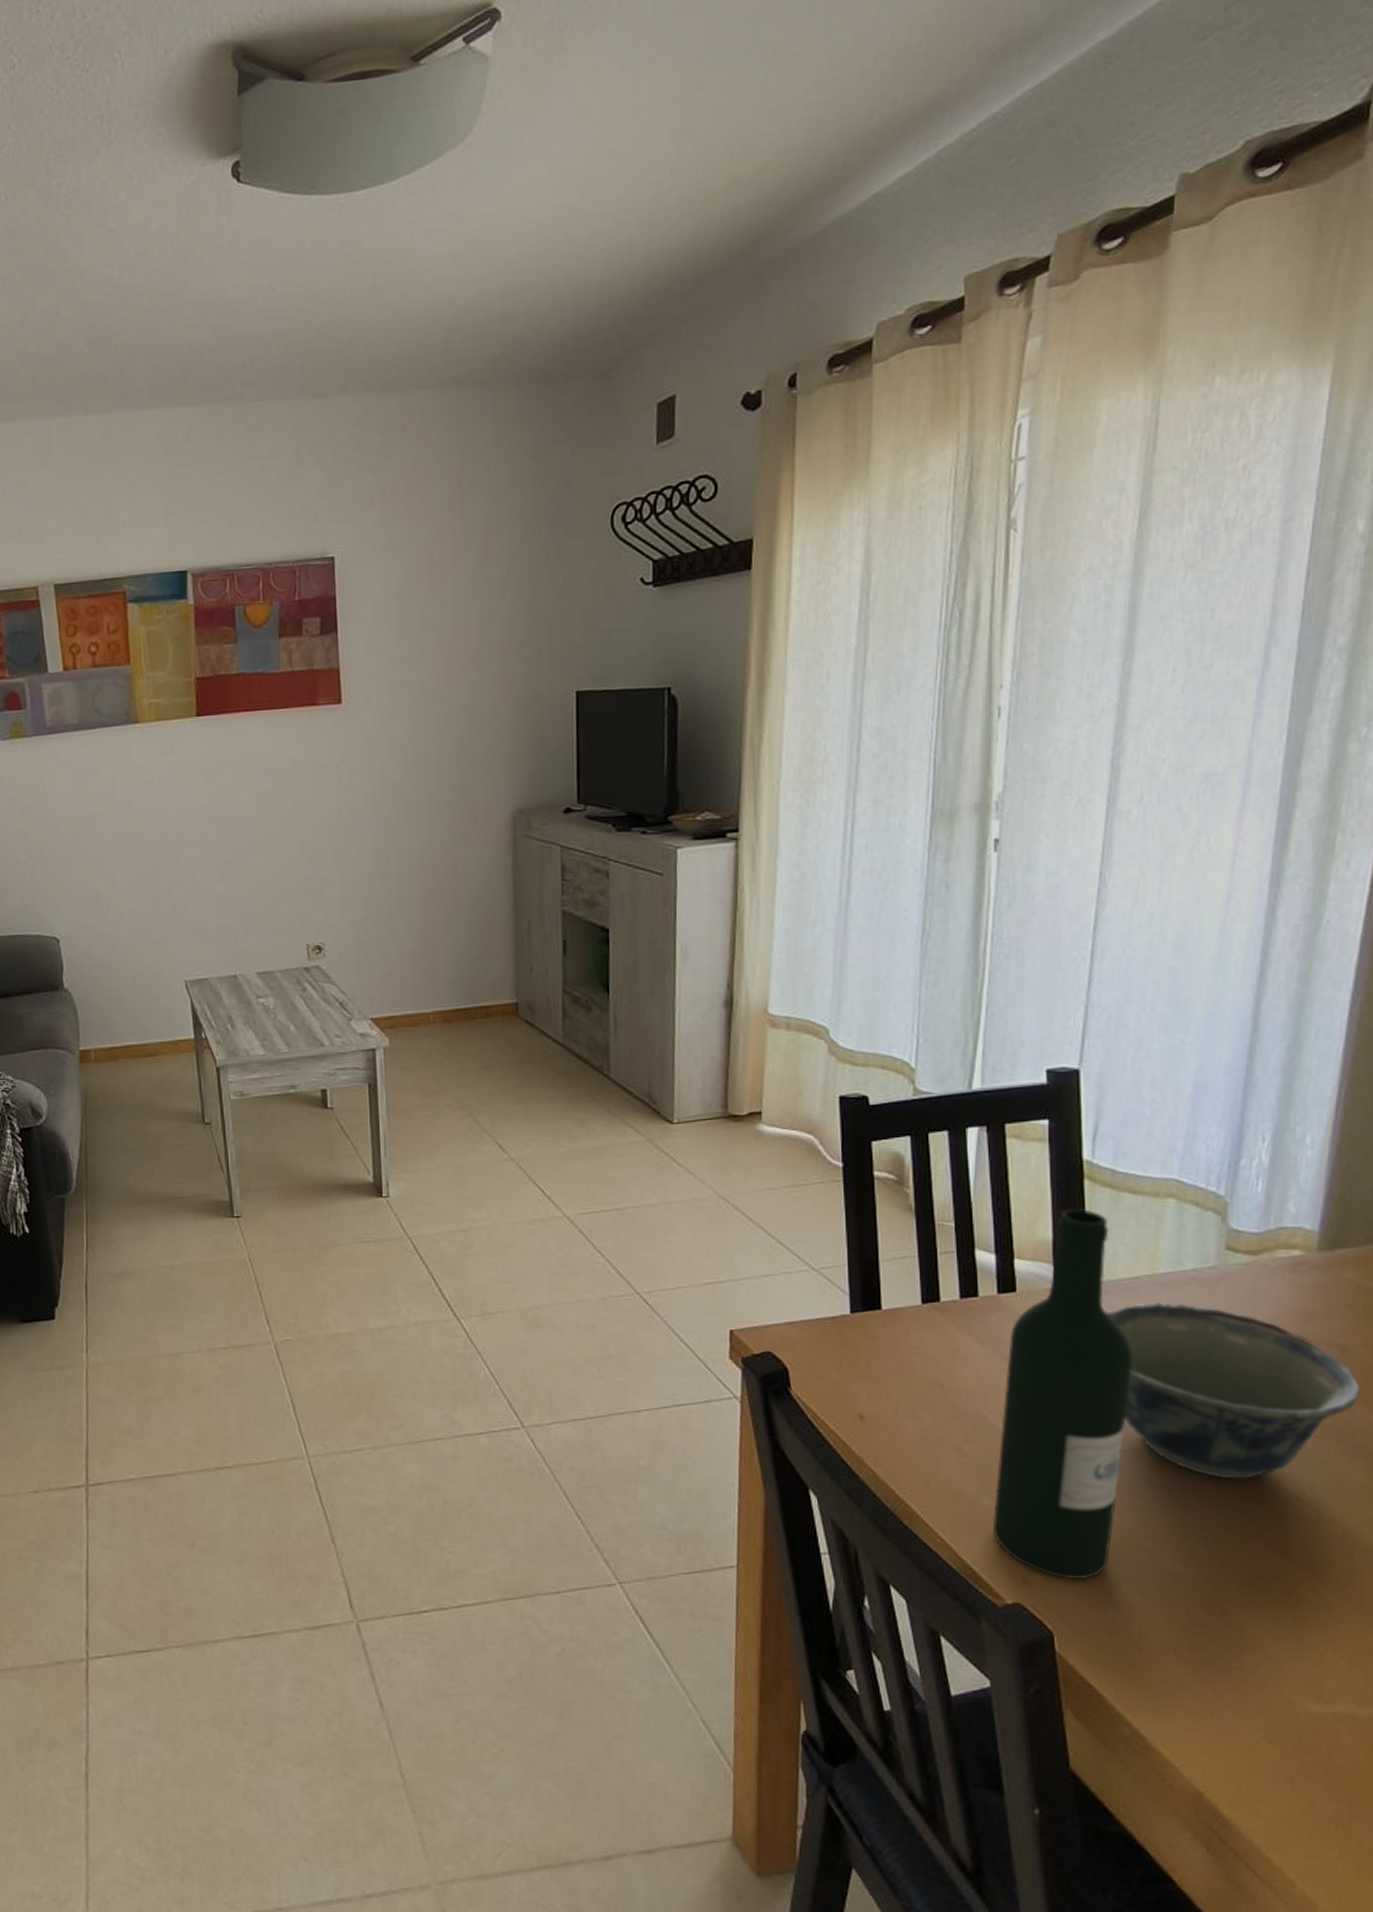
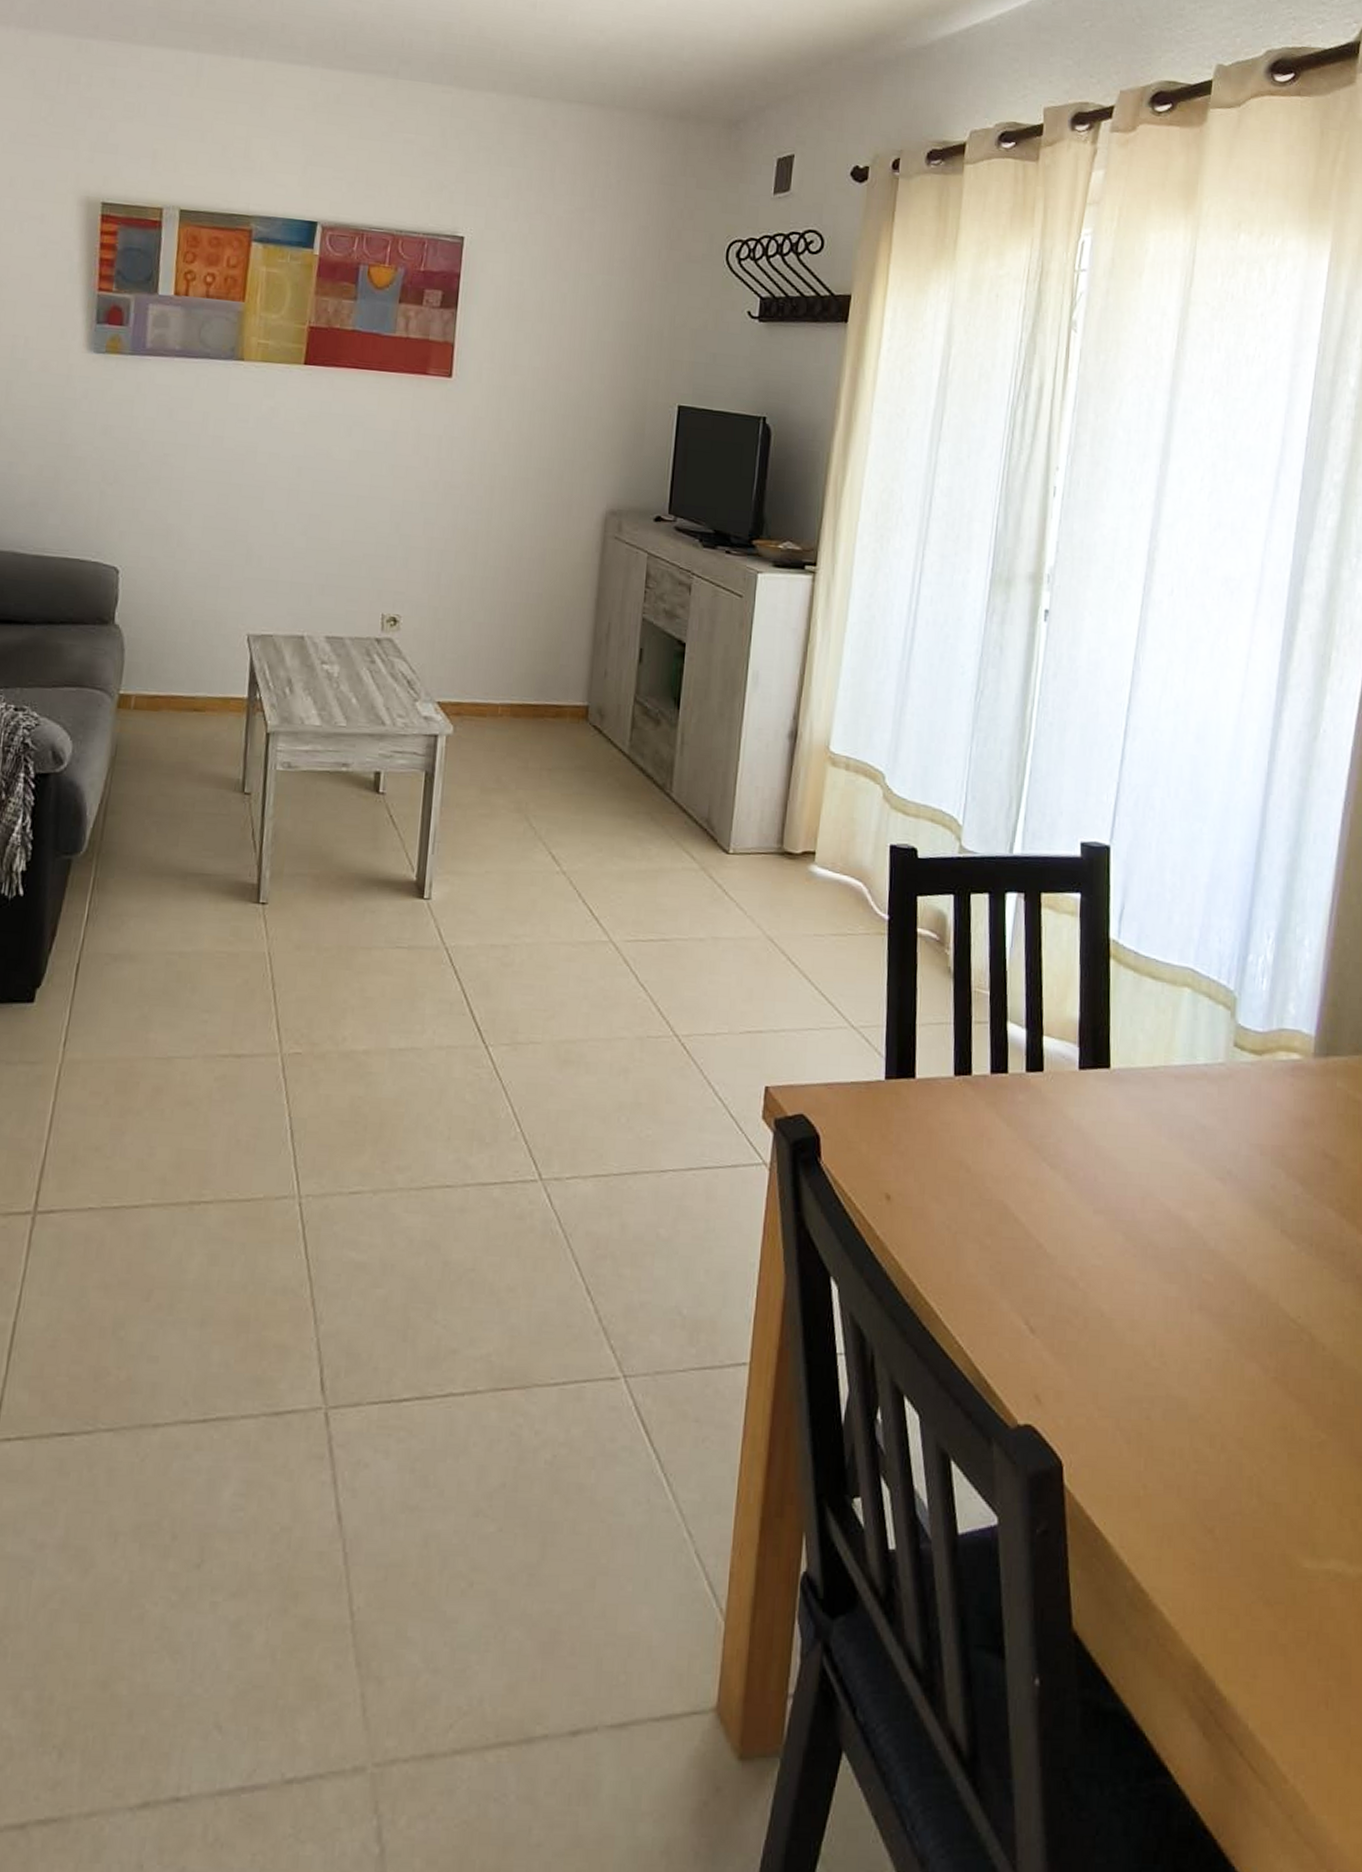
wine bottle: present [992,1208,1132,1580] -> none [1008,988,1148,1401]
bowl: present [1107,1302,1362,1479] -> none [1125,1095,1351,1296]

